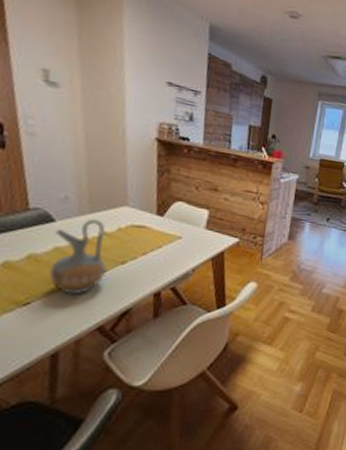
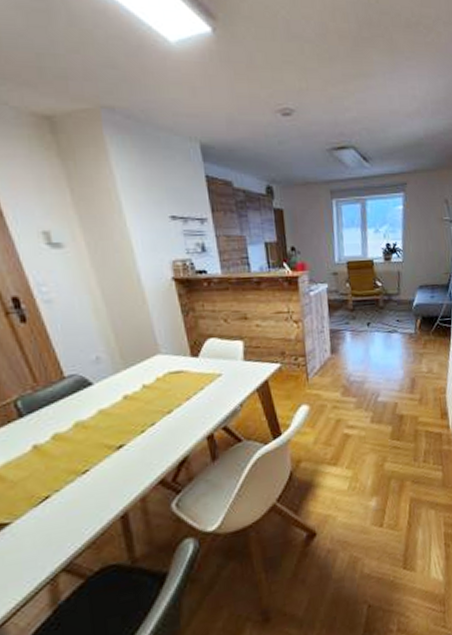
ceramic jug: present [49,218,107,295] -> none [95,373,156,455]

